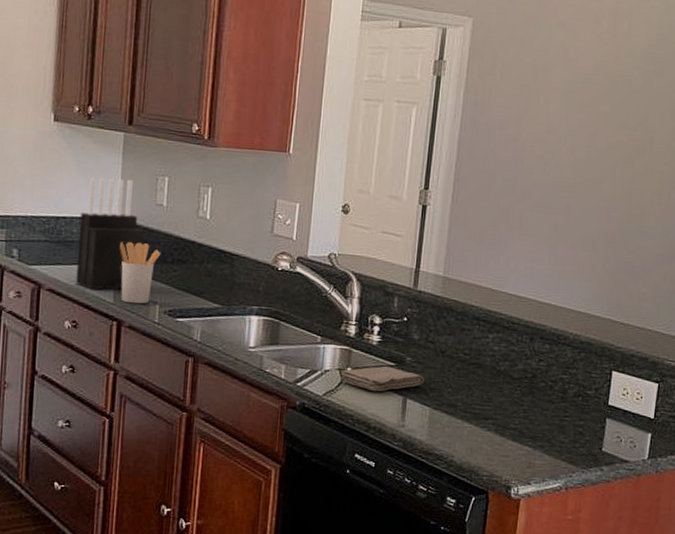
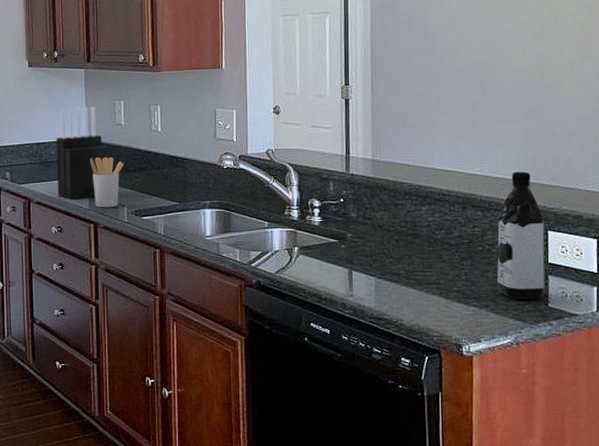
washcloth: present [340,365,424,392] -> none [289,243,366,267]
water bottle: none [554,304,610,443] -> present [497,171,546,299]

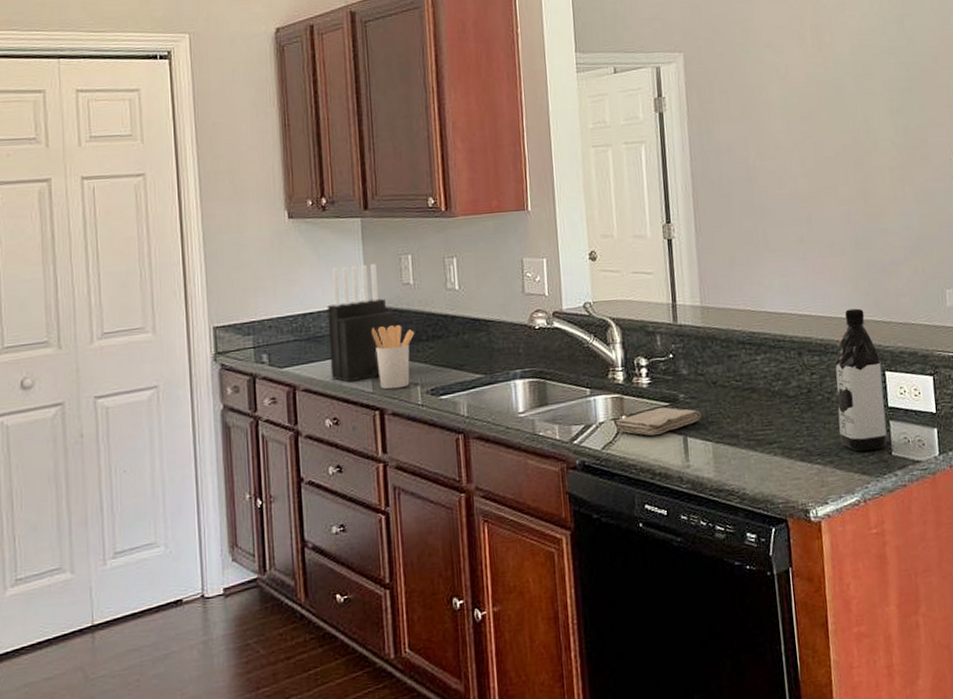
washcloth: none [289,243,366,267] -> present [616,406,701,436]

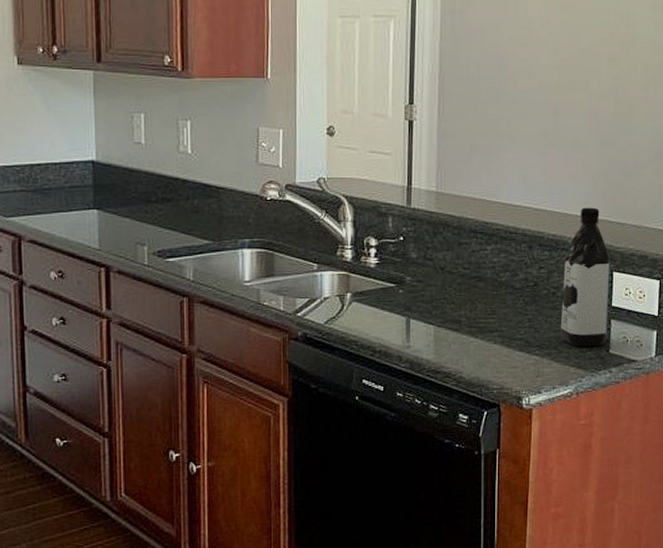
knife block: present [327,263,395,383] -> none [55,119,124,237]
utensil holder: present [372,325,415,390] -> none [100,184,144,248]
washcloth: present [616,406,701,436] -> none [341,287,426,315]

